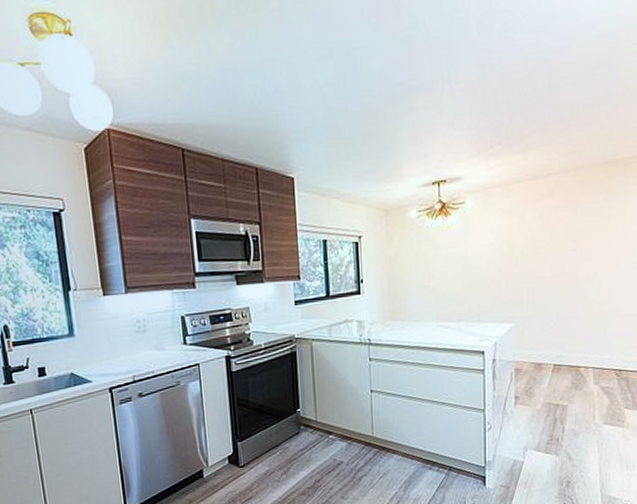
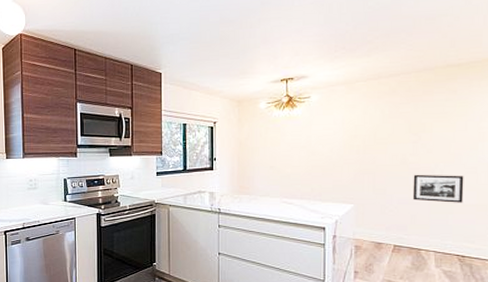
picture frame: none [571,283,621,315] -> present [412,174,464,203]

